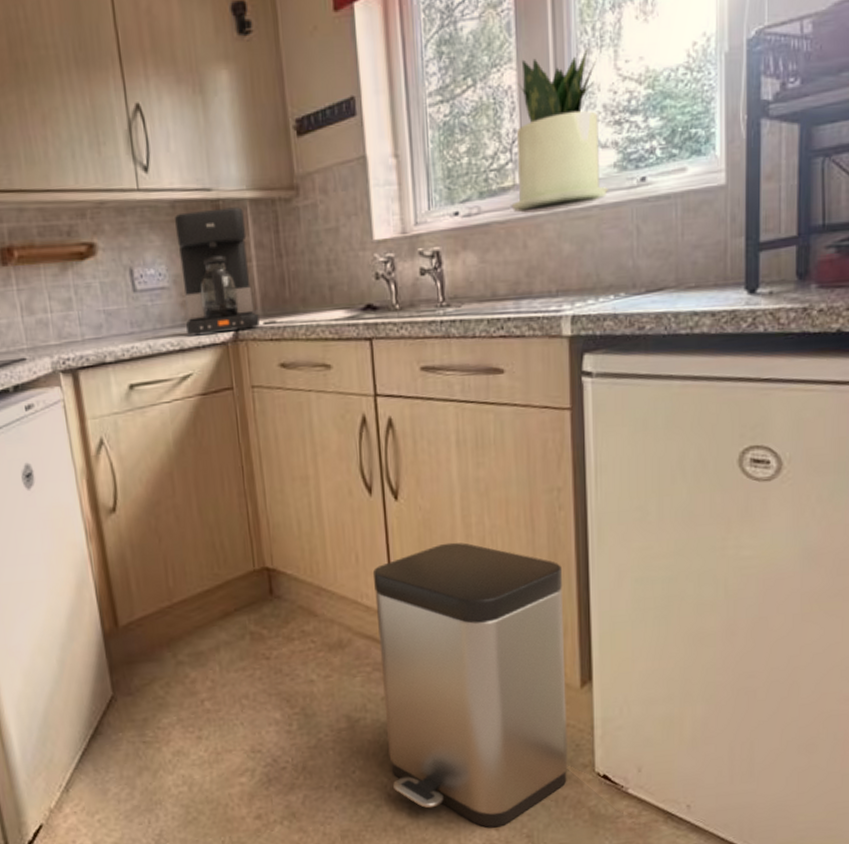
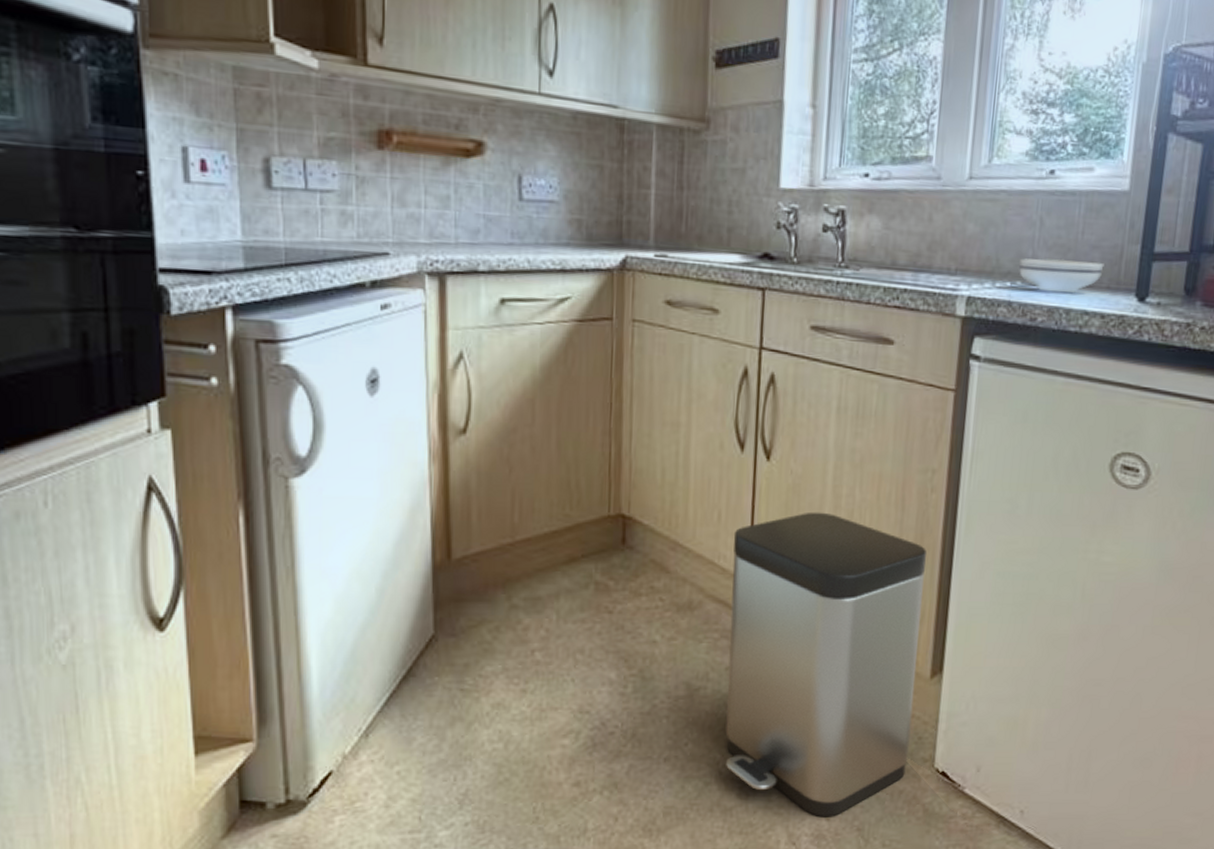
coffee maker: present [174,207,260,336] -> none [570,125,650,259]
planter: present [511,47,610,214] -> none [921,32,1022,189]
bowl: none [619,262,709,299] -> present [1018,258,1104,293]

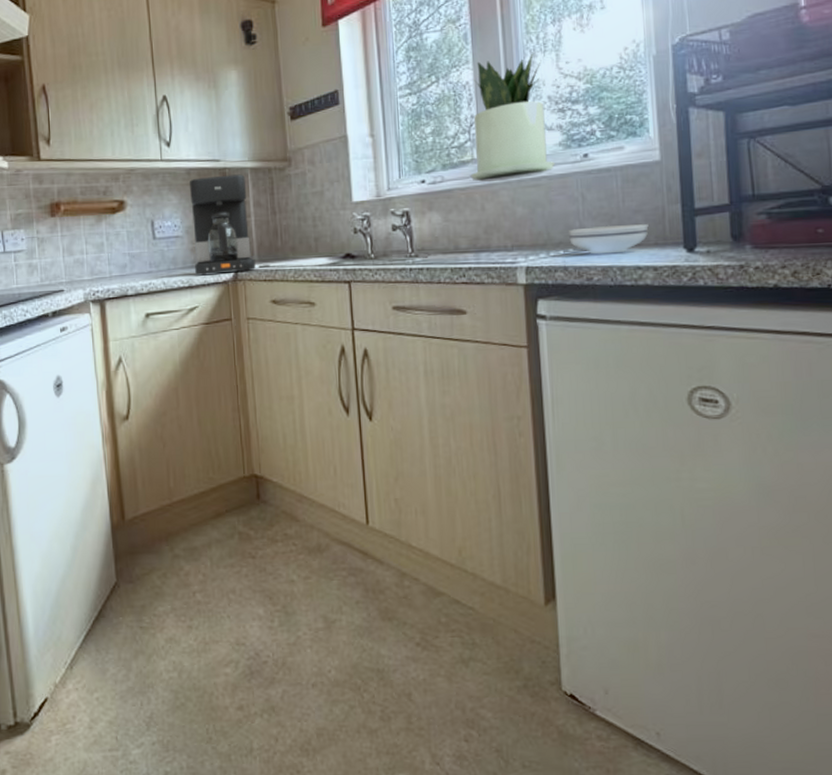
coffee maker: none [570,125,650,259] -> present [189,174,256,276]
pedal bin: present [725,511,927,818] -> none [349,461,535,739]
planter: none [921,32,1022,189] -> present [470,52,556,183]

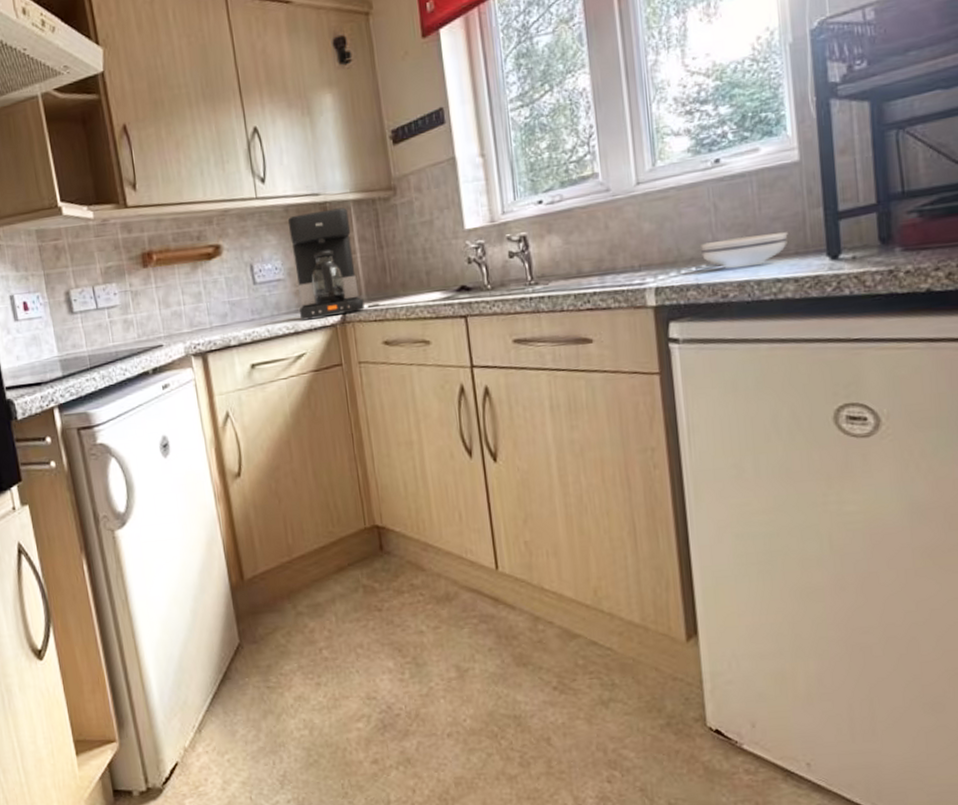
planter: present [470,52,556,183] -> none [591,49,685,199]

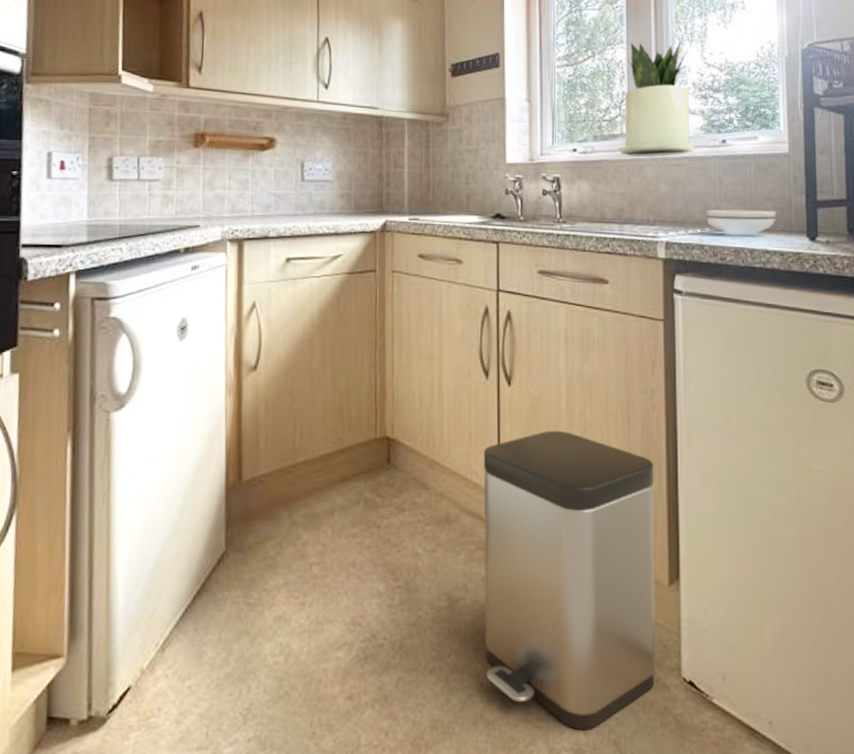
coffee maker: present [287,207,365,320] -> none [342,123,405,223]
pedal bin: none [475,500,679,780] -> present [483,430,656,731]
planter: none [591,49,685,199] -> present [619,40,697,158]

